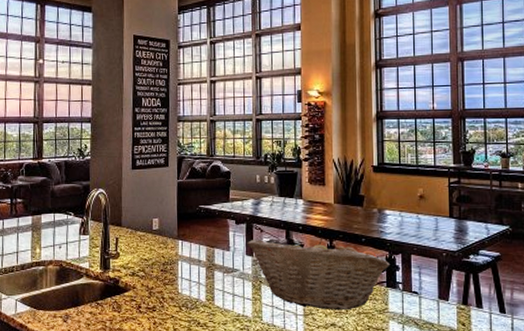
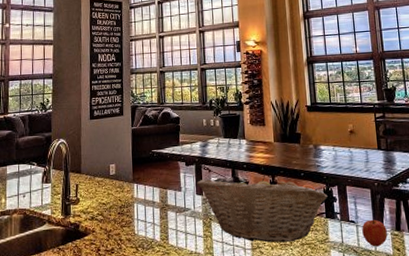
apple: none [425,291,453,320] -> present [362,219,388,247]

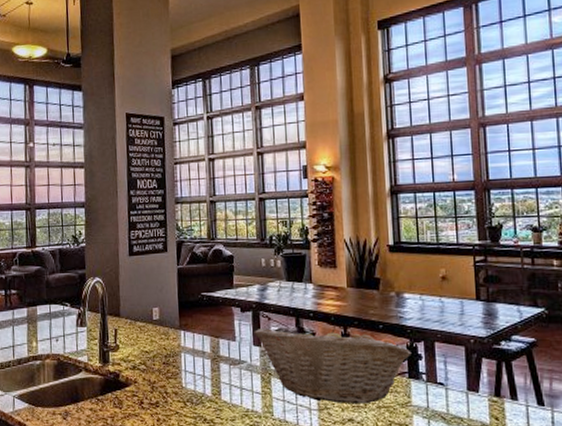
apple: present [362,219,388,247] -> none [452,382,484,414]

